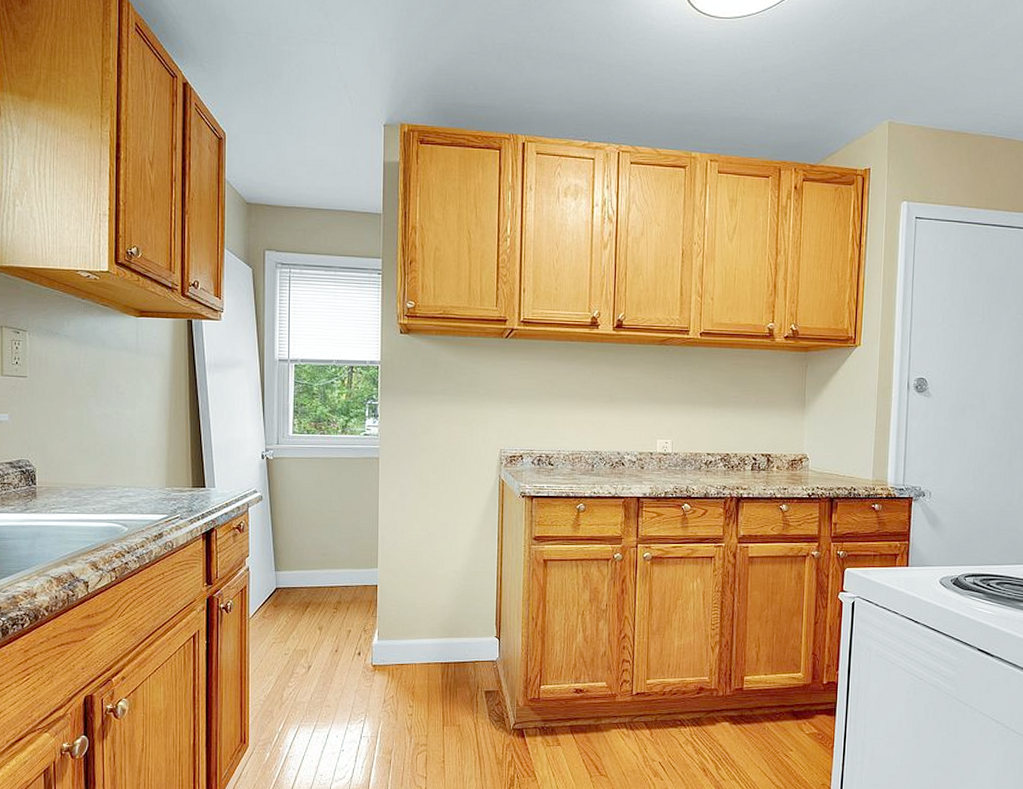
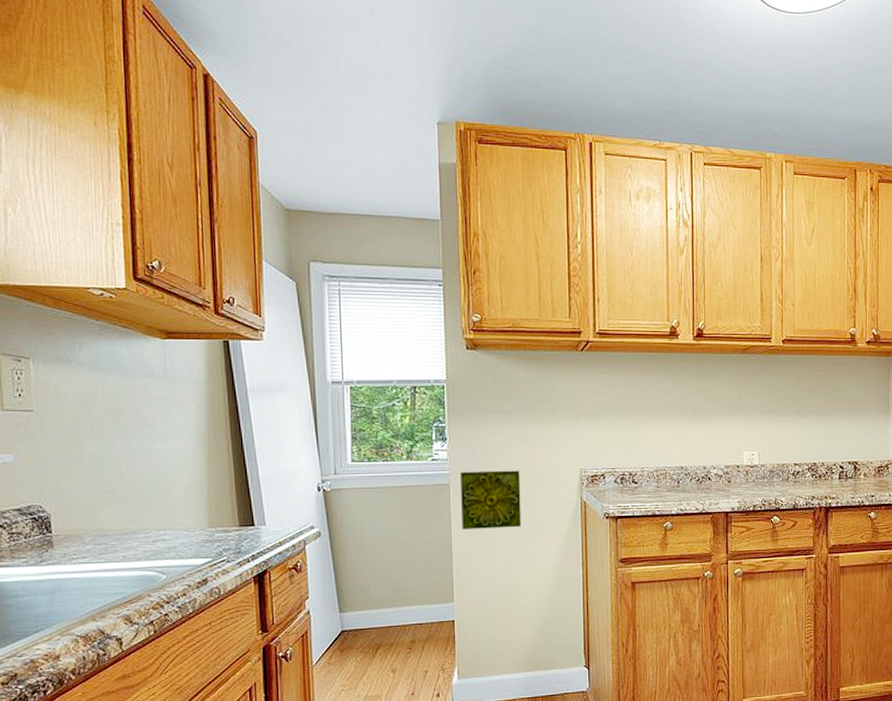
decorative tile: none [388,446,444,502] -> present [460,470,522,529]

